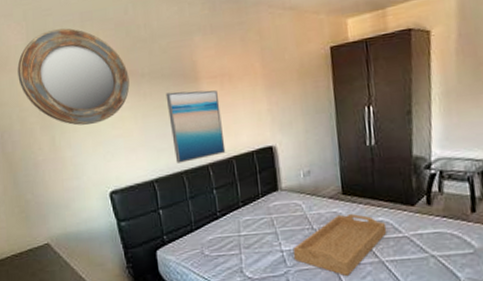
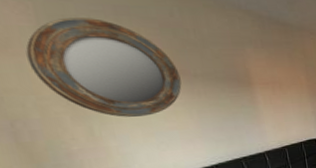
wall art: present [165,90,226,163] -> none [220,93,279,152]

